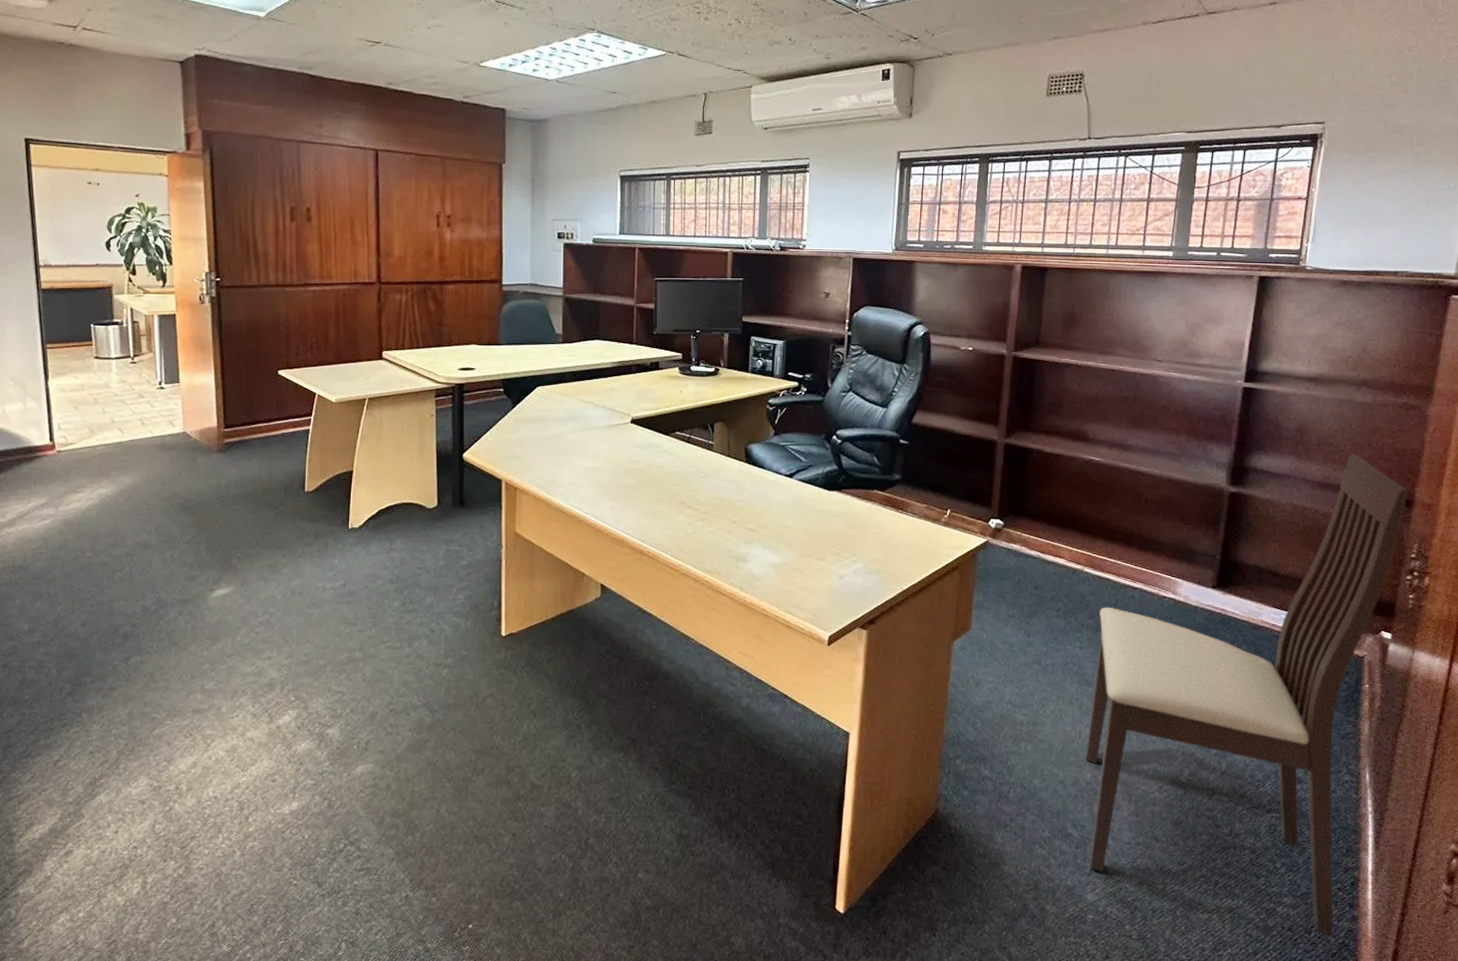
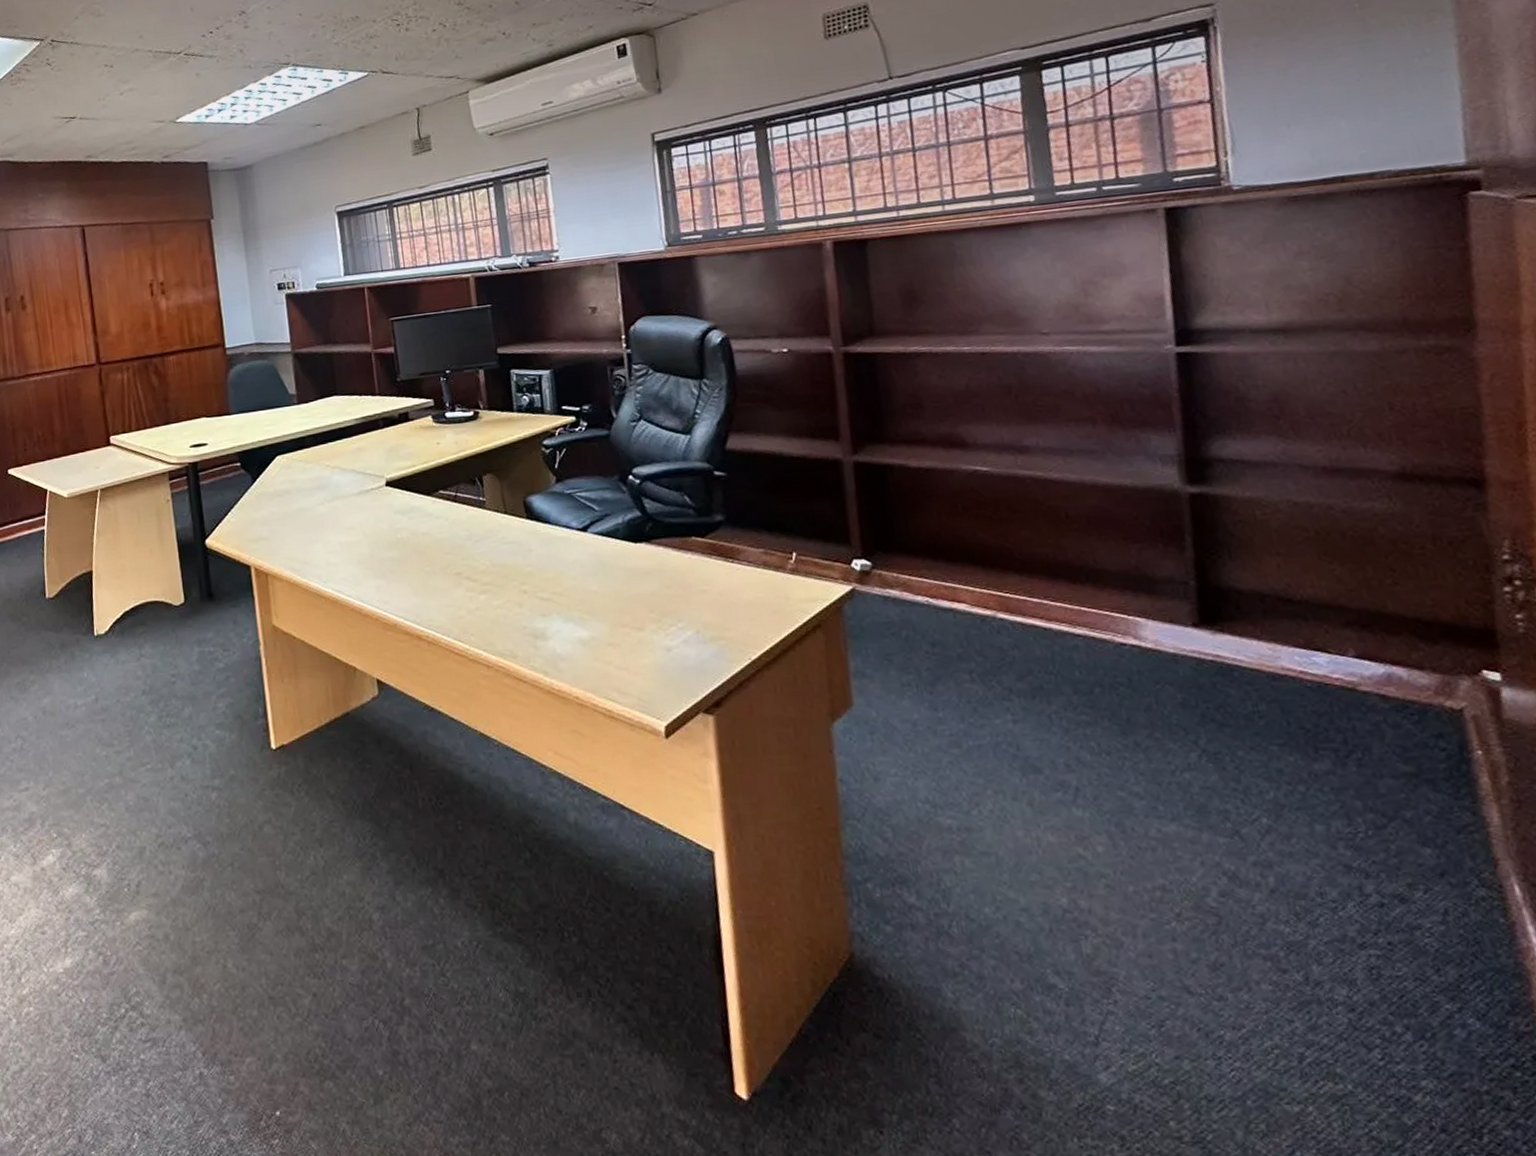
chair: present [1086,454,1408,938] -> none [1031,424,1524,1145]

